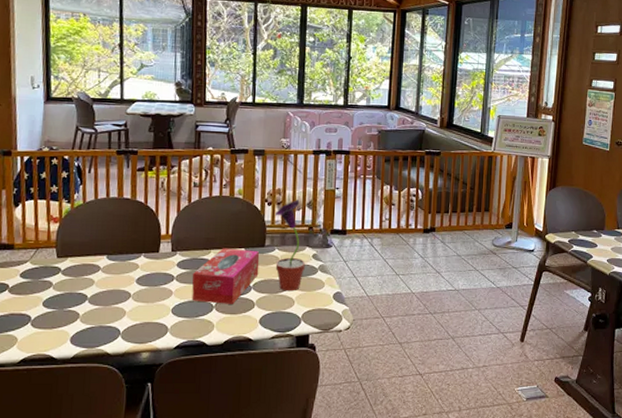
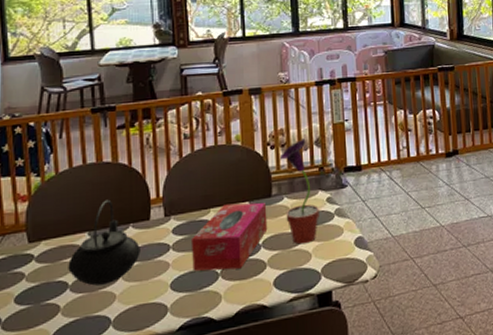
teapot: none [88,230,149,301] -> present [68,199,140,286]

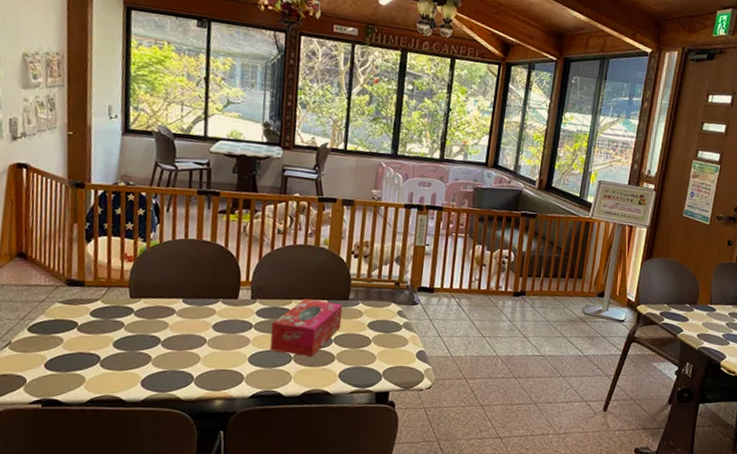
teapot: present [68,199,140,286] -> none [162,274,227,347]
potted flower: present [279,138,319,245] -> none [358,254,390,347]

